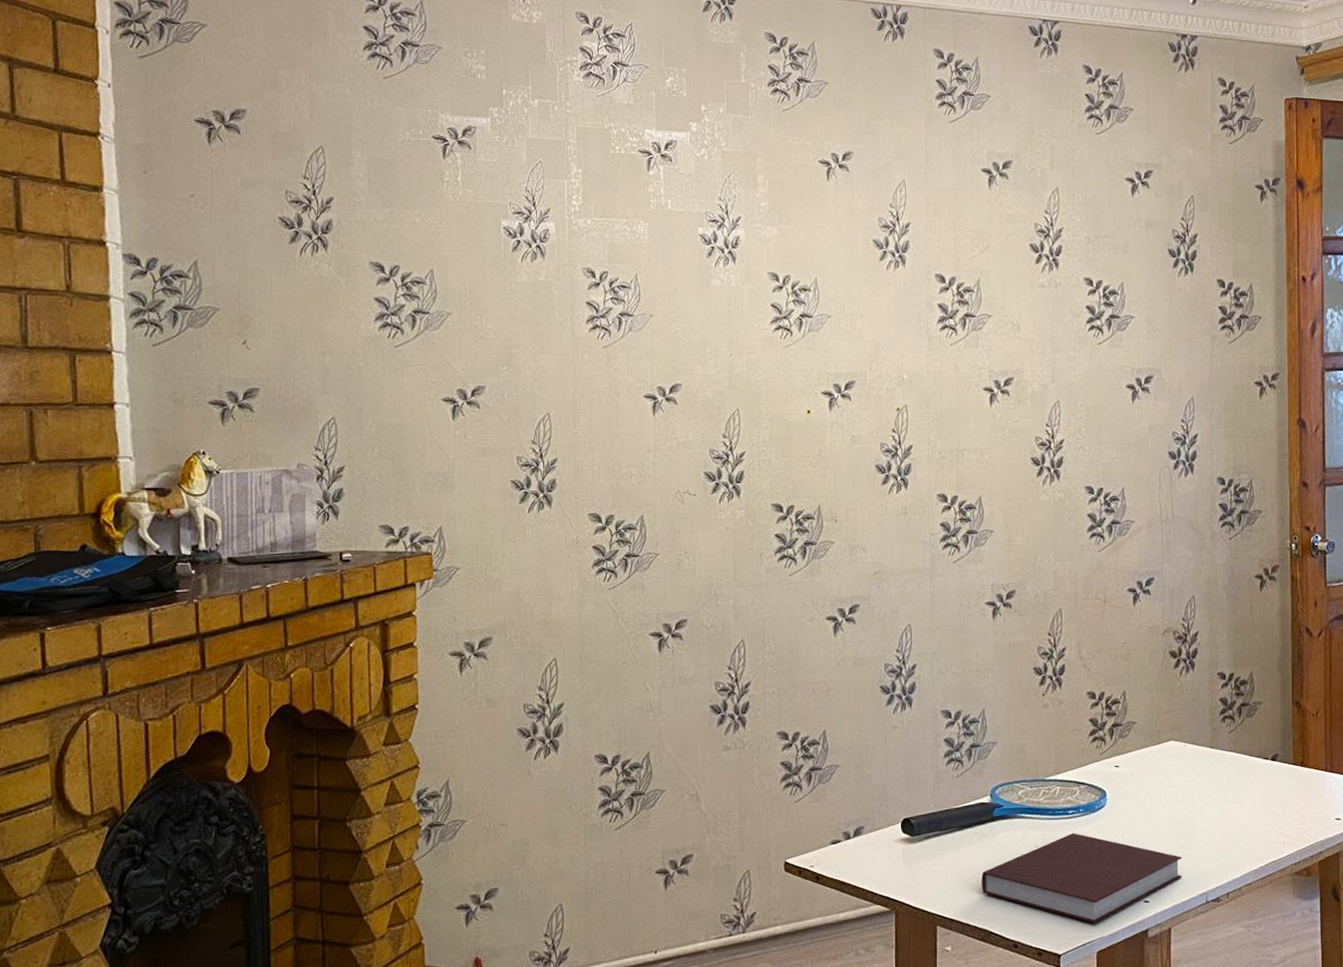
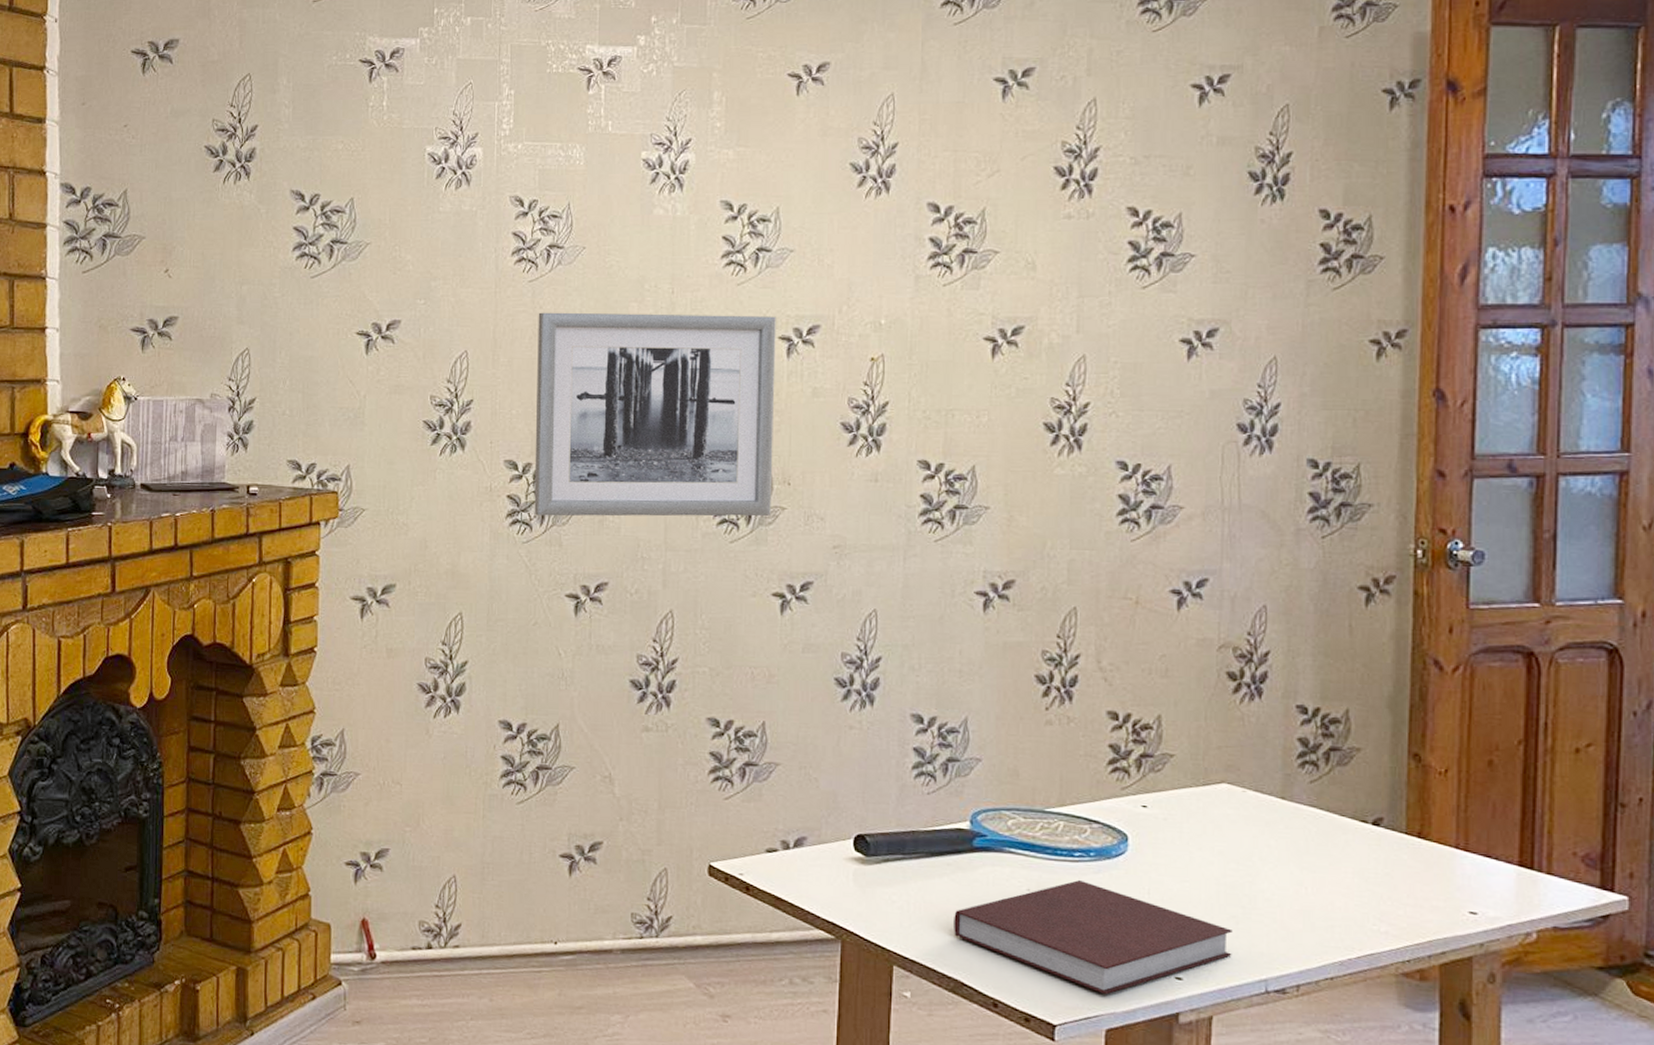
wall art: none [613,374,822,563] -> present [534,312,776,517]

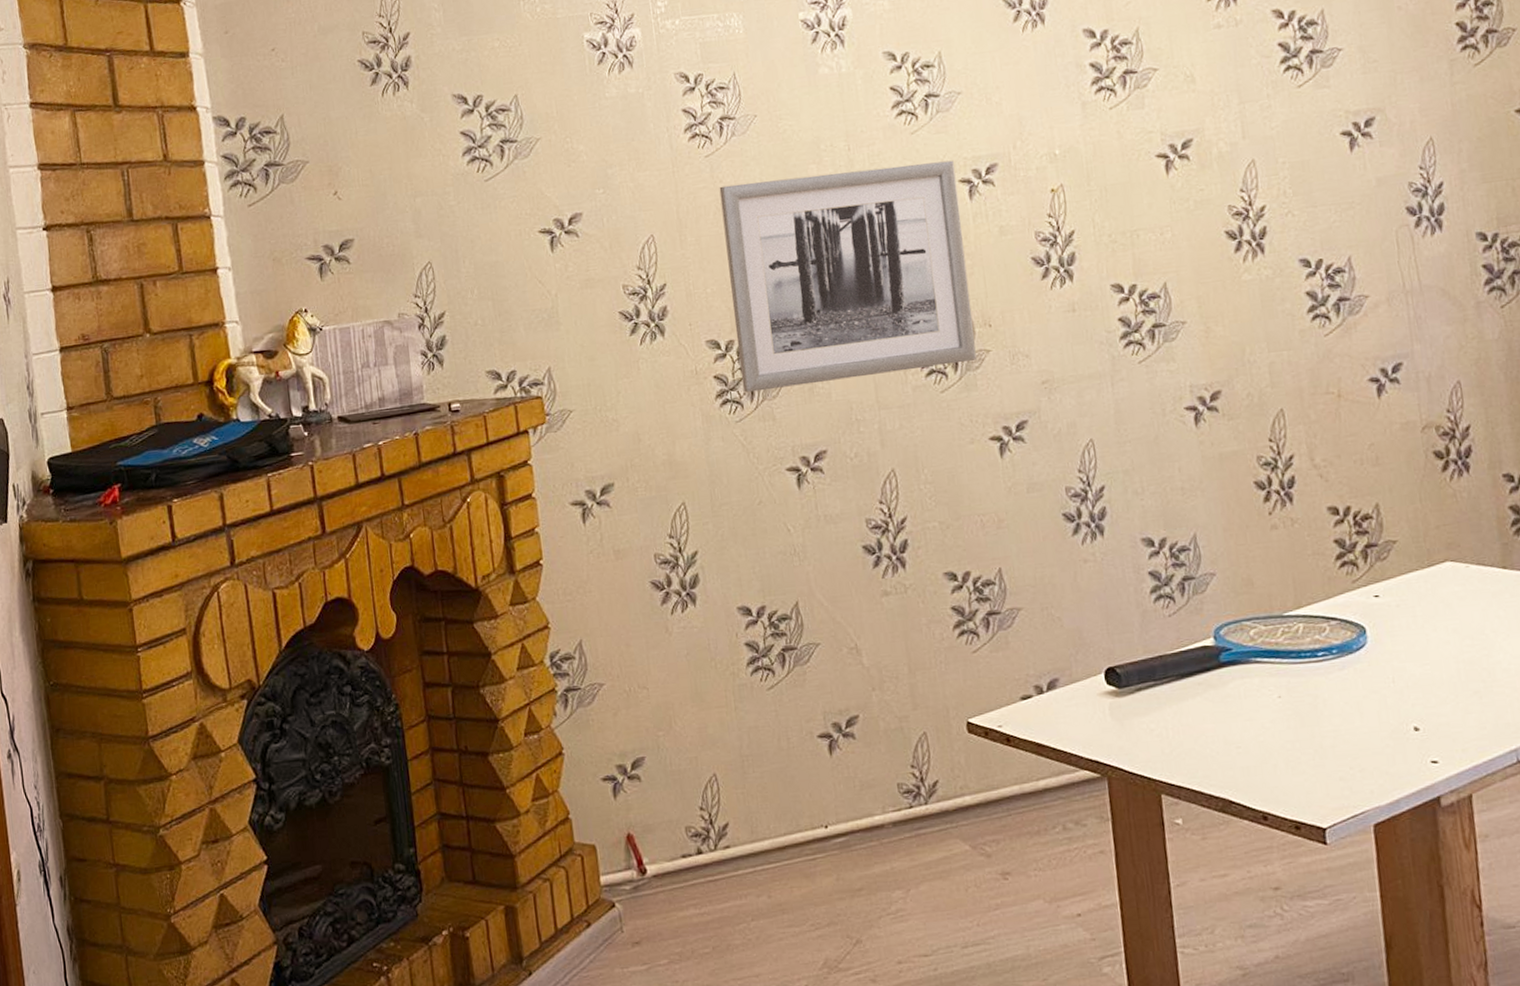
notebook: present [954,880,1232,995] -> none [1212,679,1481,790]

